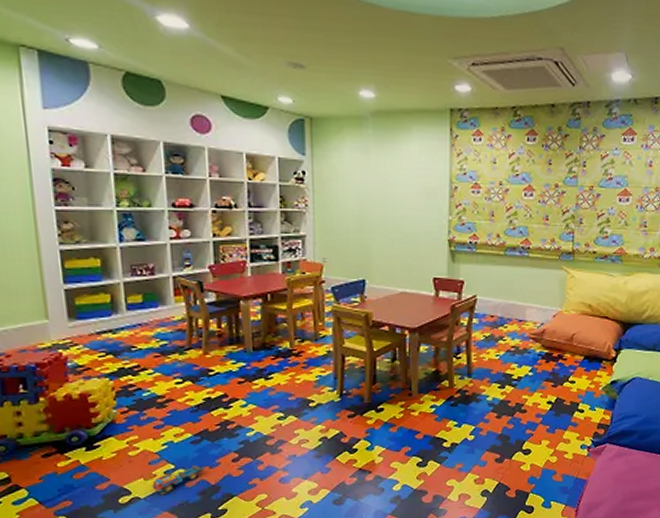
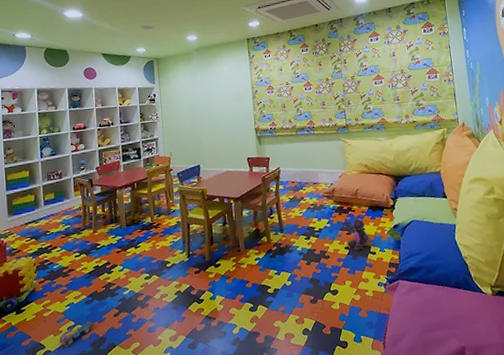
stuffed animal: none [550,365,579,408] -> present [347,215,369,252]

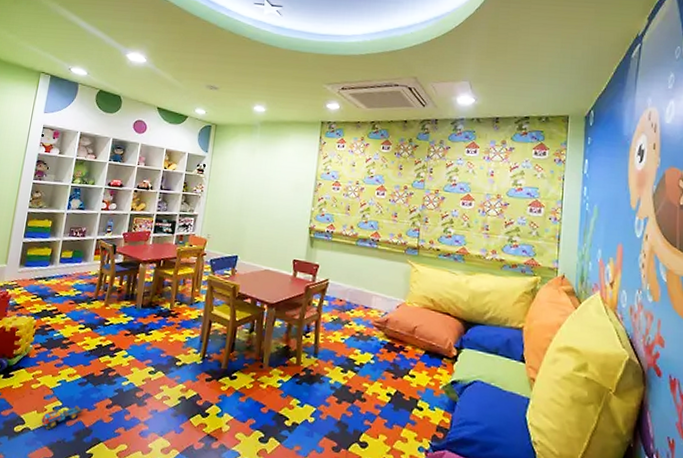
stuffed animal: present [347,215,369,252] -> none [390,358,419,402]

